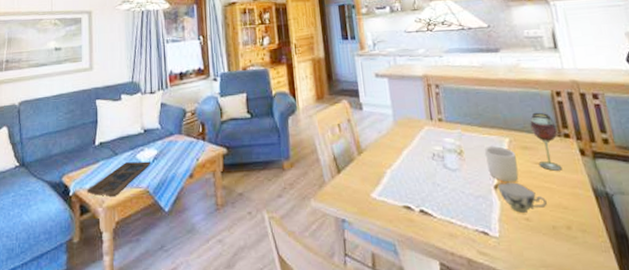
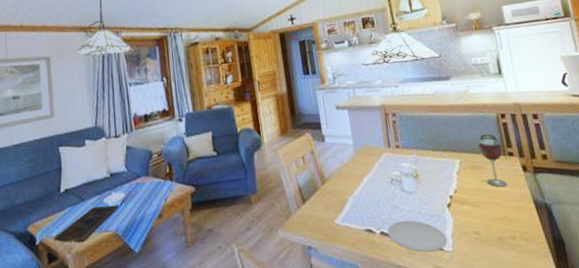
plate: none [427,199,494,236] -> present [387,220,448,253]
mug: present [485,146,519,183] -> none [438,168,469,201]
teacup: present [497,182,547,213] -> none [450,200,494,228]

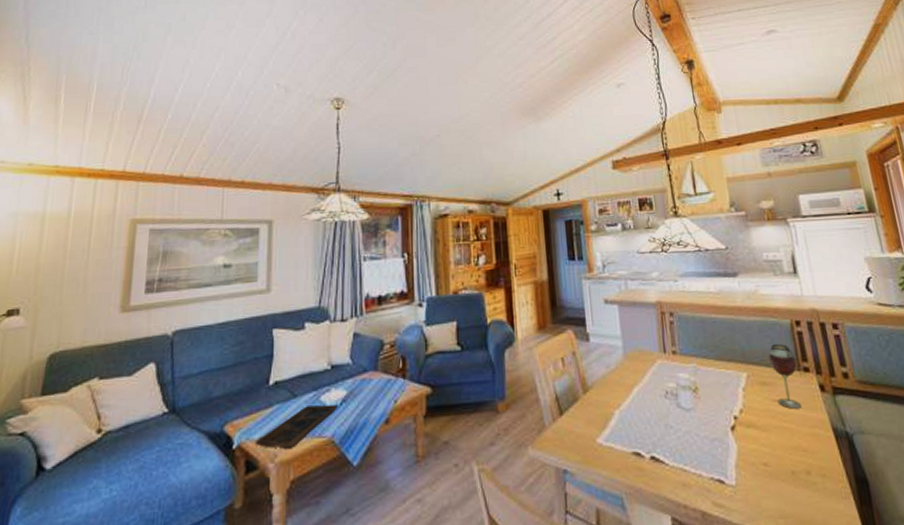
plate: present [387,220,448,253] -> none [659,443,731,485]

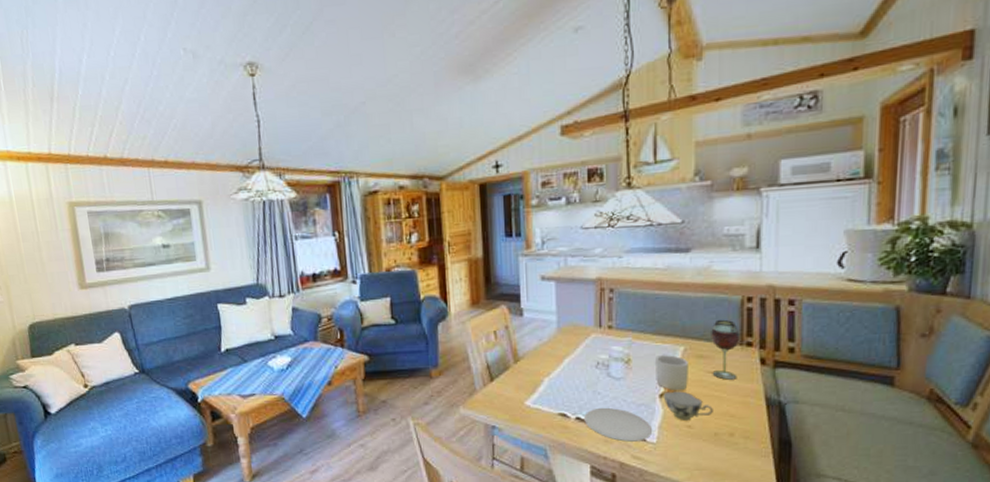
decorative tray: present [255,404,337,449] -> none [216,369,284,403]
plate: none [659,443,731,485] -> present [584,407,653,442]
mug: none [721,382,757,423] -> present [656,355,688,391]
teacup: none [734,422,786,457] -> present [663,391,713,420]

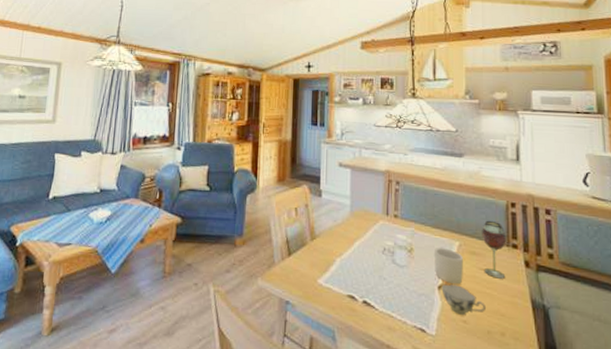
plate: present [584,407,653,442] -> none [370,293,432,332]

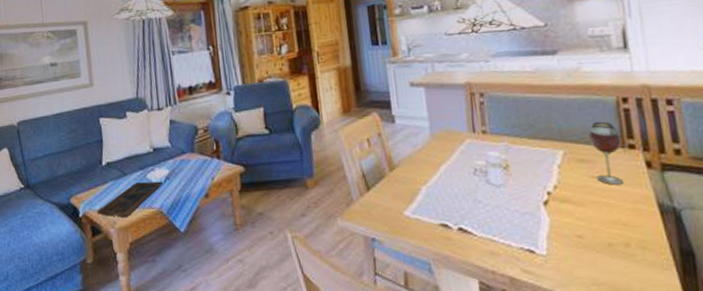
decorative tray: none [34,220,103,252] -> present [96,181,162,217]
mug: present [435,248,463,285] -> none [535,159,573,198]
teacup: present [441,284,486,315] -> none [547,198,603,230]

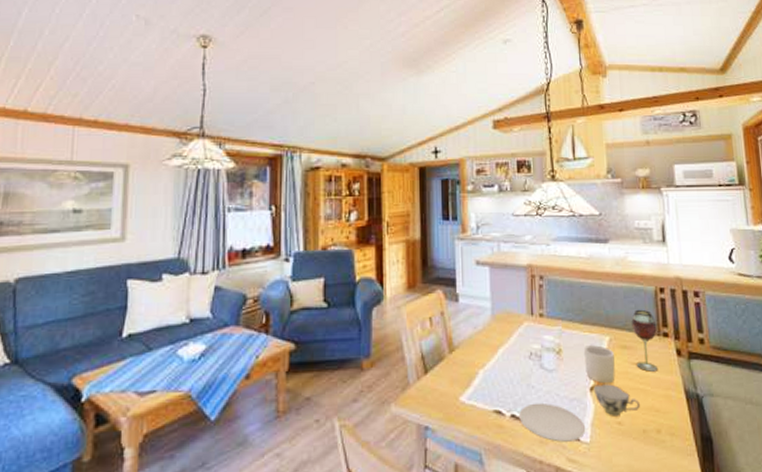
decorative tray: present [96,181,162,217] -> none [105,359,195,402]
plate: none [466,216,542,254] -> present [519,402,586,442]
mug: none [535,159,573,198] -> present [584,345,615,384]
teacup: none [547,198,603,230] -> present [593,384,640,416]

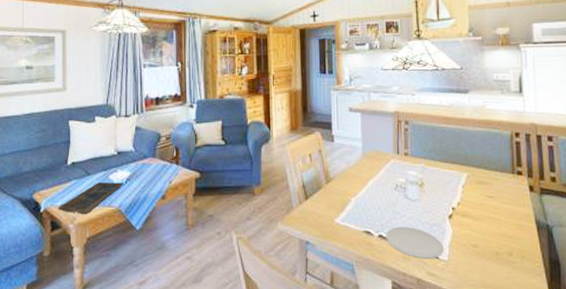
decorative tray: none [105,359,195,402] -> present [58,182,123,214]
mug: present [584,345,615,384] -> none [444,180,472,213]
teacup: present [593,384,640,416] -> none [452,213,494,240]
wineglass: present [631,309,658,372] -> none [488,151,512,204]

